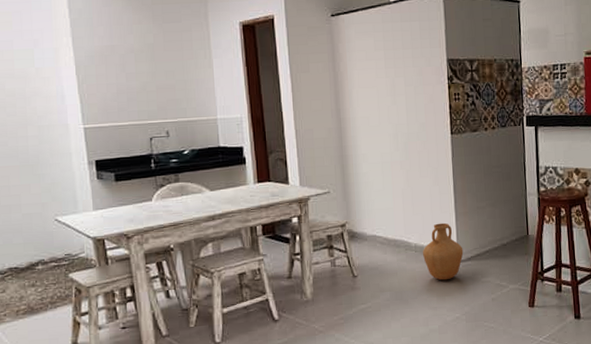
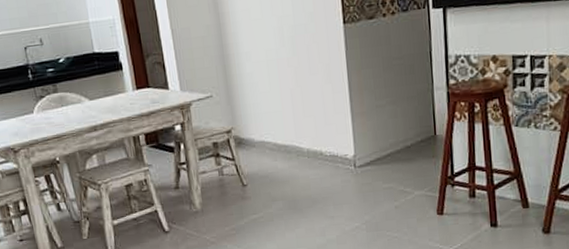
vase: present [423,222,464,281] -> none [316,124,362,188]

